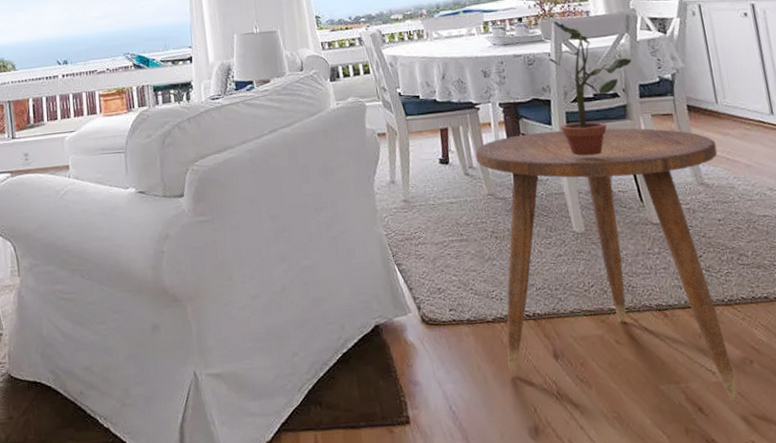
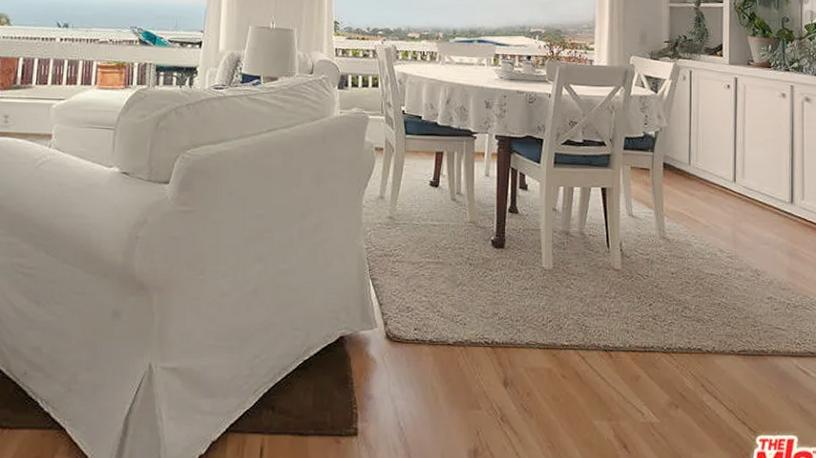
side table: present [475,128,739,403] -> none [460,168,682,444]
potted plant: present [548,21,632,156] -> none [548,65,622,198]

